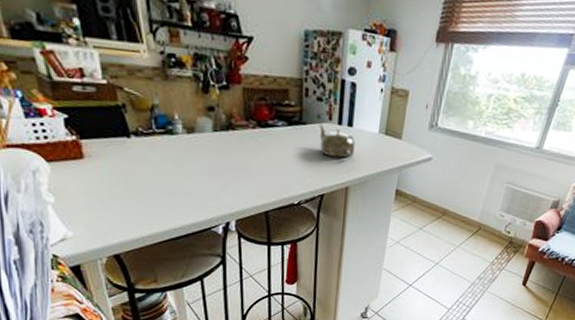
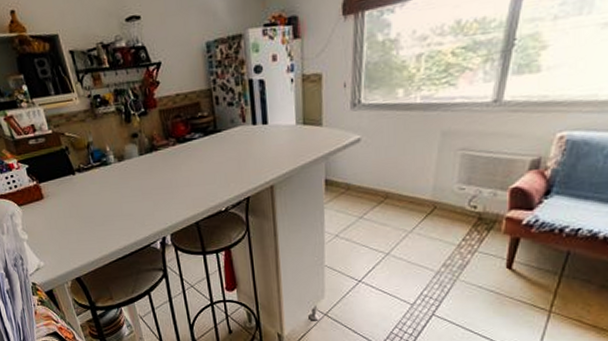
teapot: present [318,124,355,158] -> none [233,128,274,159]

